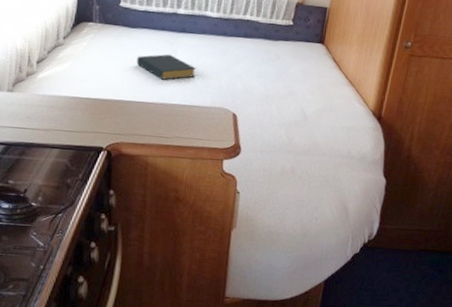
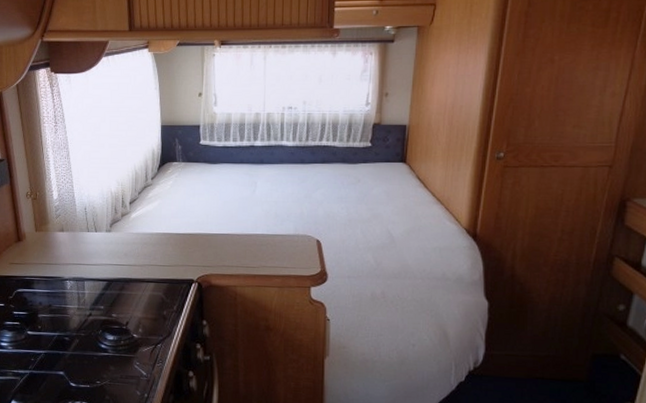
hardback book: present [136,54,197,80] -> none [219,186,277,211]

